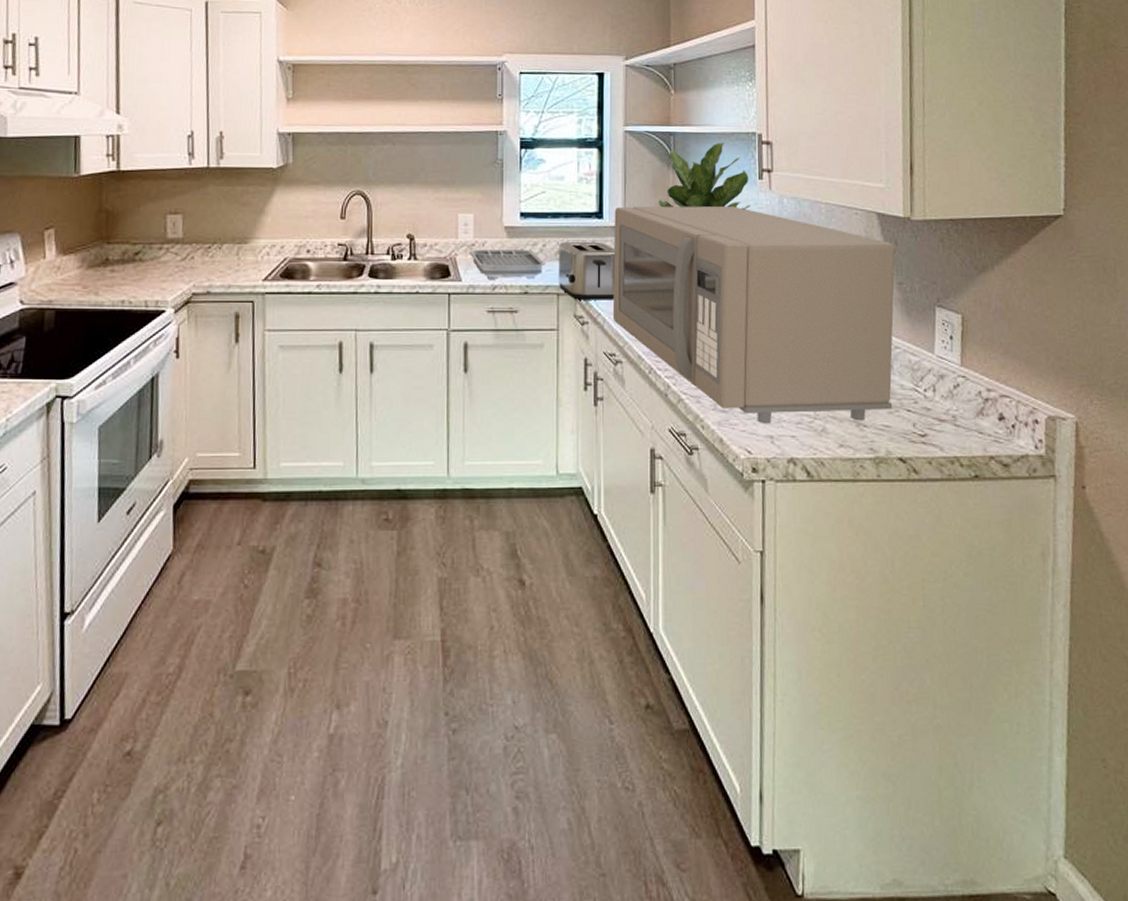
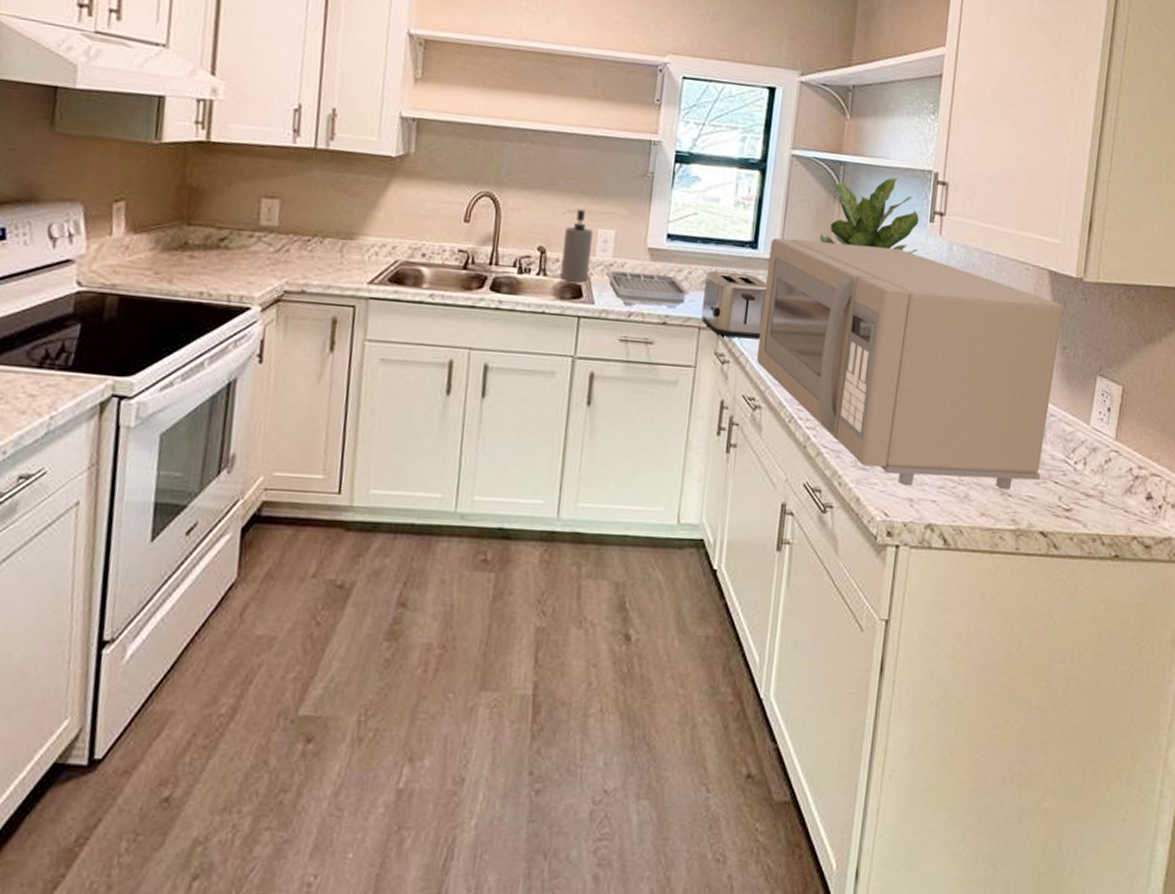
soap dispenser: none [426,198,455,263] -> present [560,209,594,283]

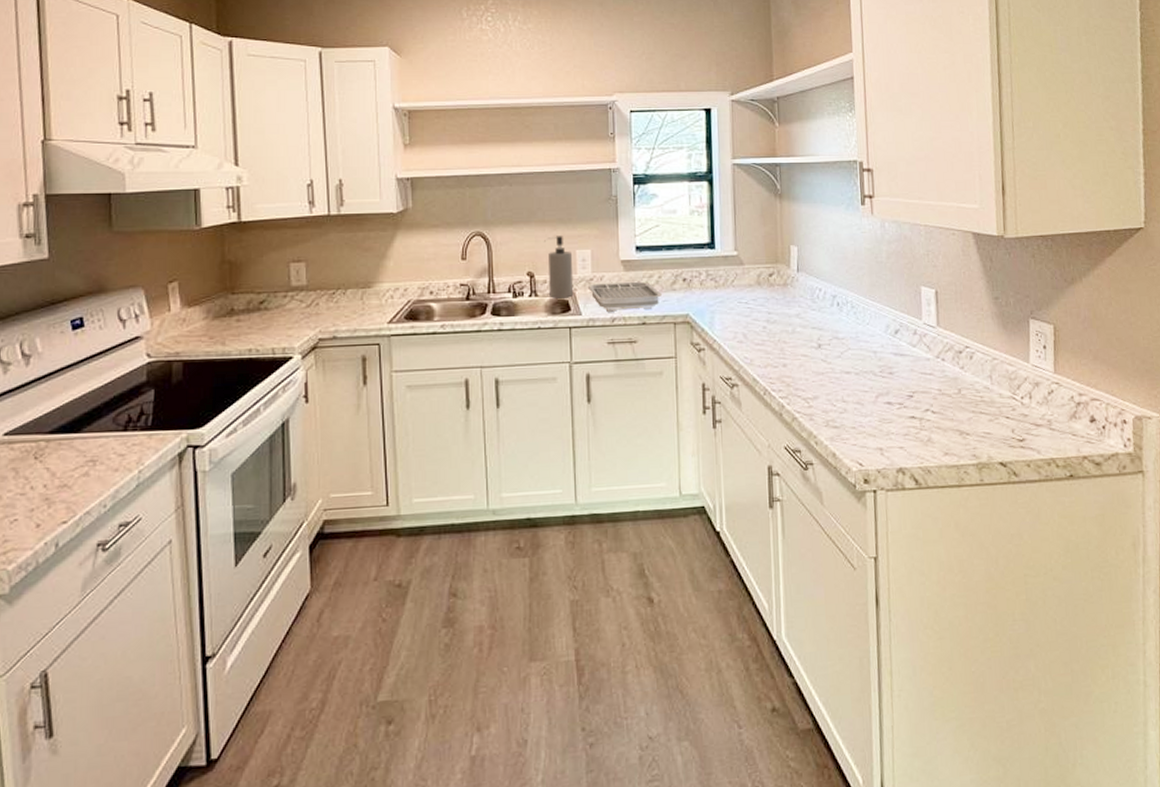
toaster: present [701,271,768,340] -> none [674,271,729,328]
microwave: present [756,238,1063,490] -> none [725,231,993,436]
potted plant: present [820,177,919,254] -> none [768,171,854,237]

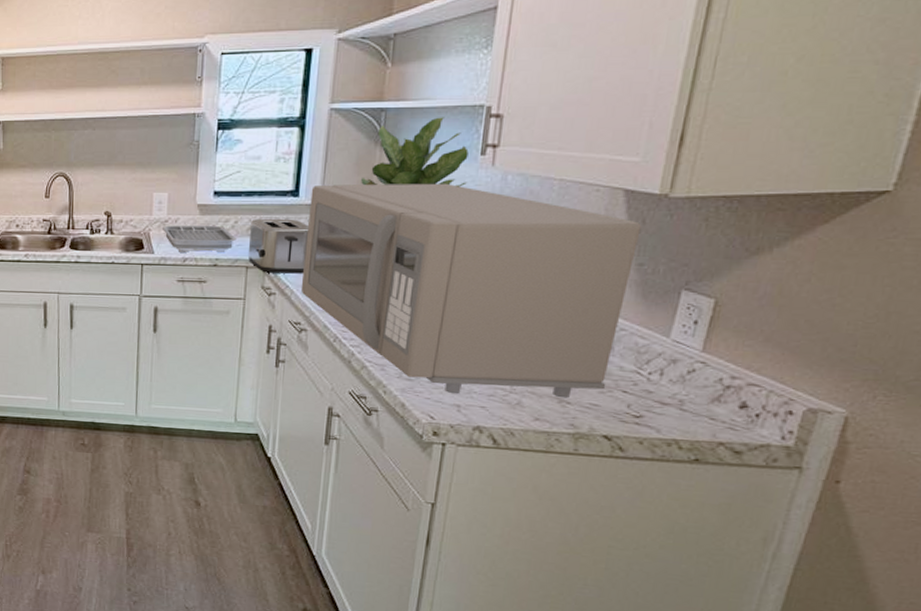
soap dispenser: present [544,236,574,299] -> none [123,179,150,237]
toaster: none [674,271,729,328] -> present [247,218,310,274]
microwave: none [725,231,993,436] -> present [300,183,642,398]
potted plant: none [768,171,854,237] -> present [361,117,469,187]

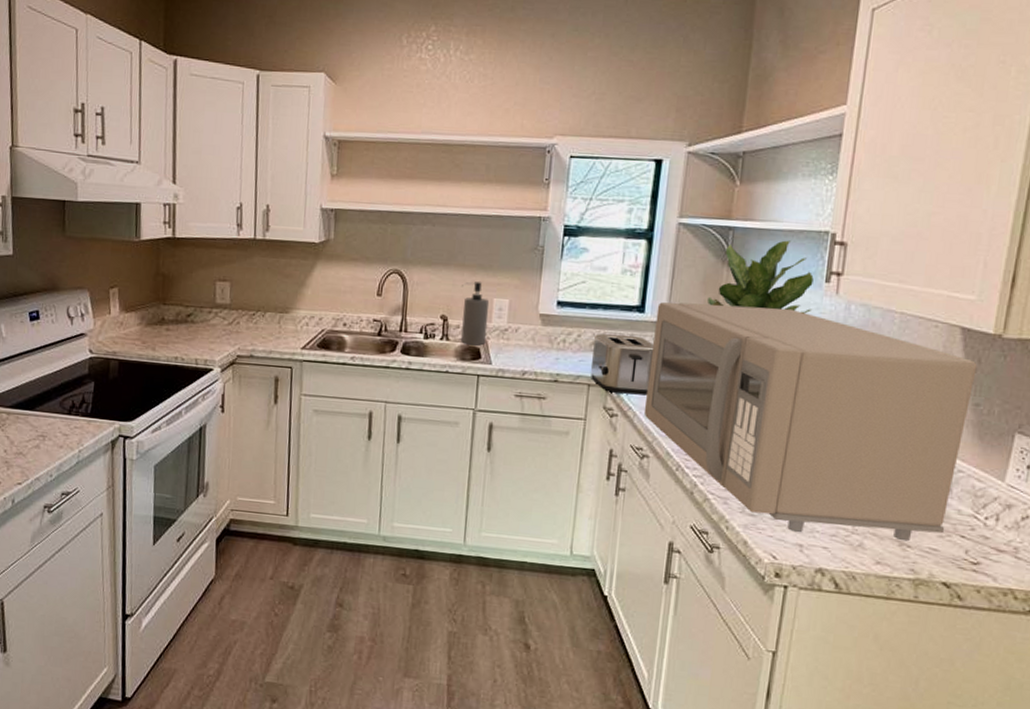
soap dispenser: none [123,179,150,237] -> present [461,282,490,346]
dish rack: present [163,225,236,253] -> none [502,334,579,369]

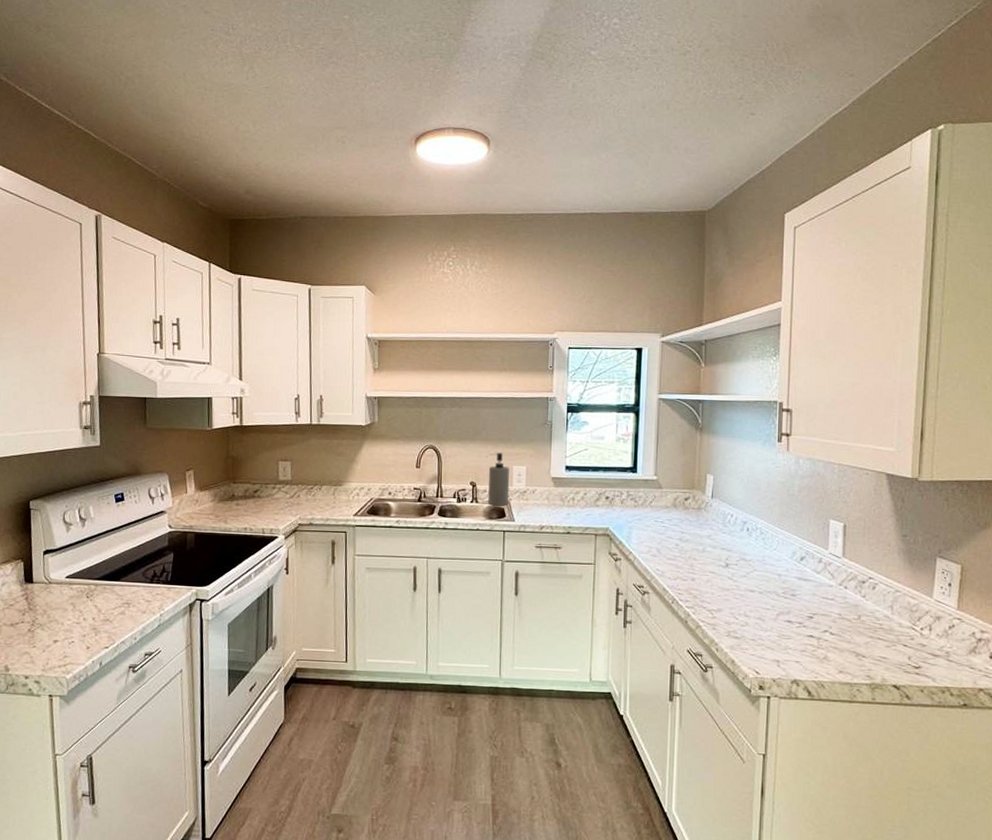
toaster: present [590,334,655,396] -> none [596,491,647,541]
microwave: present [644,302,977,542] -> none [642,463,902,652]
potted plant: present [707,240,814,314] -> none [687,409,769,468]

